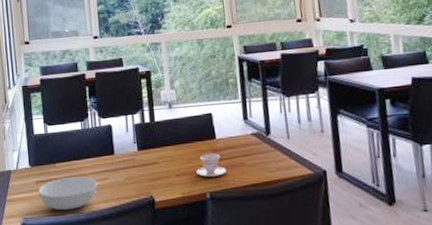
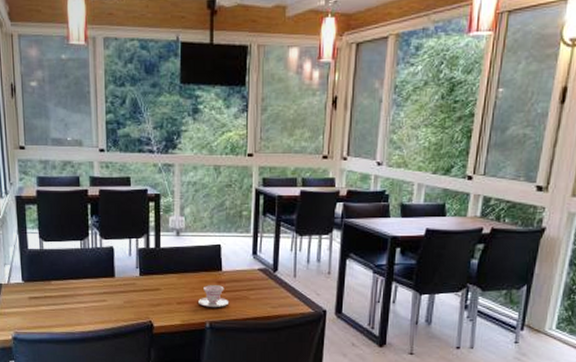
serving bowl: present [38,176,98,211] -> none [31,295,95,328]

